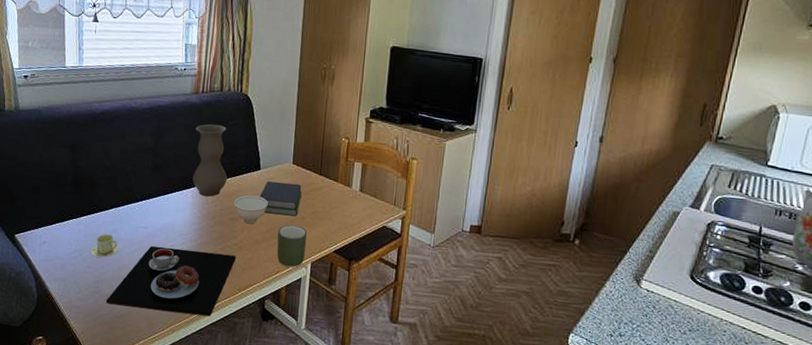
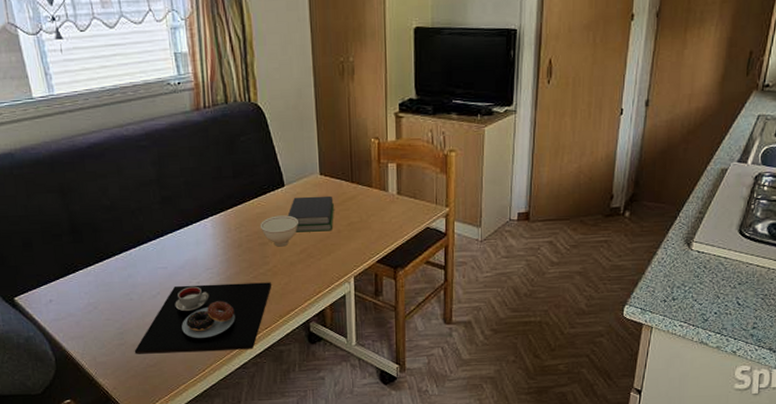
cup and saucer: present [90,234,120,258] -> none [106,281,140,307]
vase: present [192,124,228,197] -> none [203,142,249,224]
mug: present [277,224,308,268] -> none [313,240,347,285]

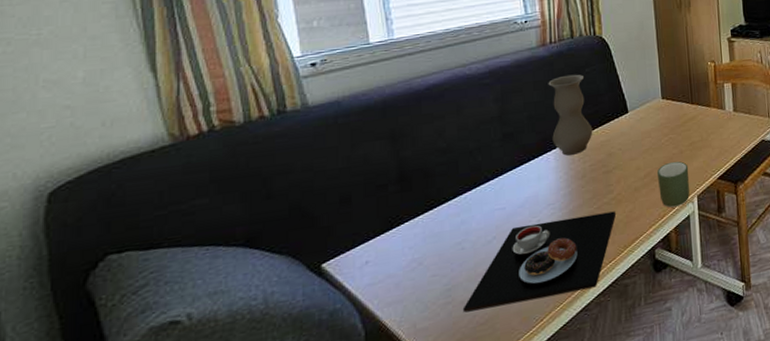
vase: none [203,142,249,224] -> present [548,74,593,156]
bowl: present [259,215,298,247] -> none [604,140,642,174]
book: present [287,195,334,232] -> none [631,118,676,157]
mug: none [313,240,347,285] -> present [656,161,690,208]

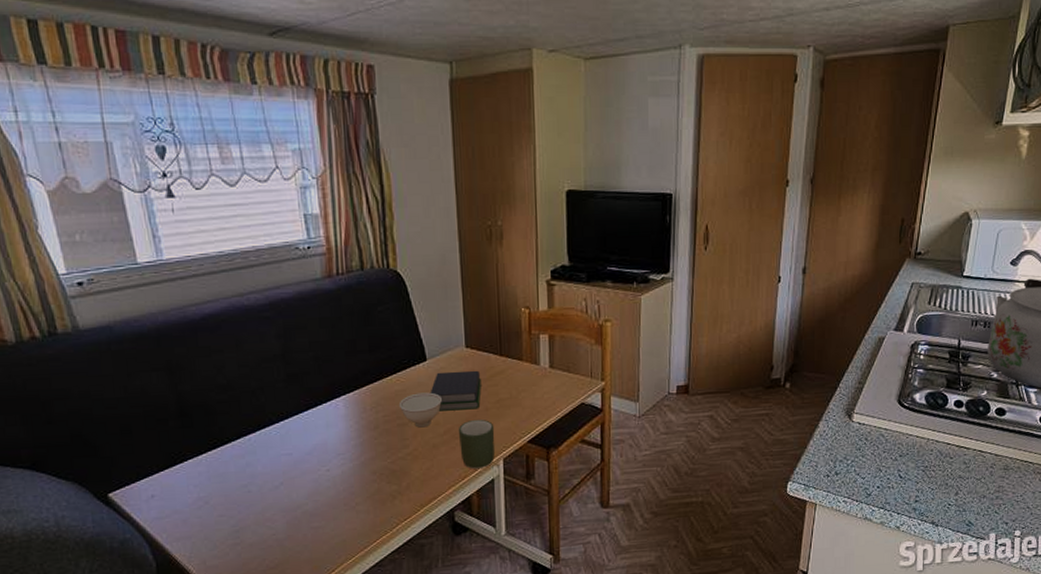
place setting: present [462,211,615,313] -> none [252,467,411,555]
vase: present [548,74,593,156] -> none [335,312,387,403]
bowl: none [604,140,642,174] -> present [398,392,442,428]
book: none [631,118,676,157] -> present [430,370,481,411]

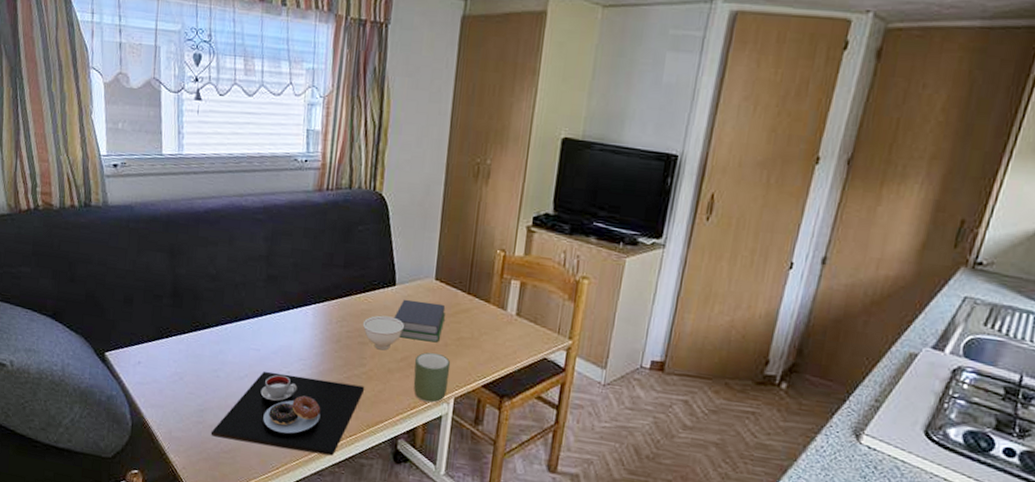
place setting: none [252,467,411,555] -> present [210,371,364,456]

